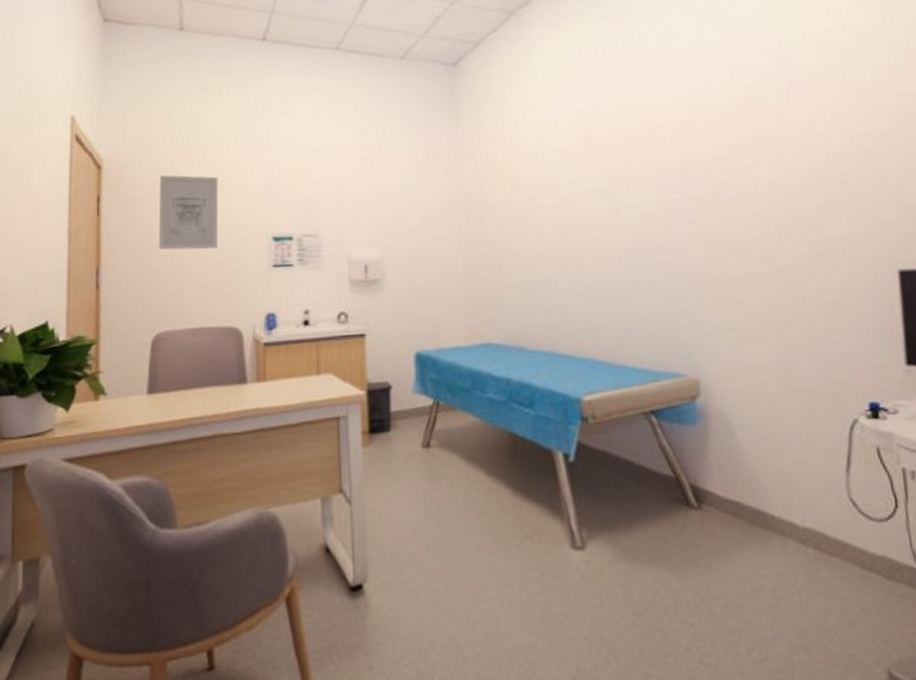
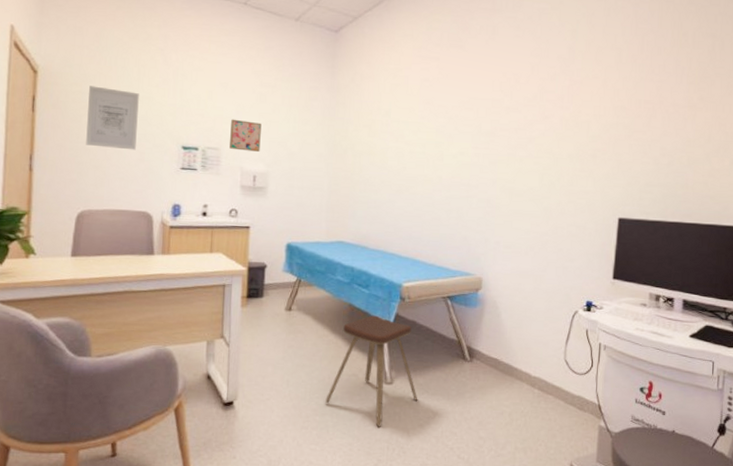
wall art: none [331,194,370,234] -> present [230,119,262,152]
music stool: none [490,446,626,617] -> present [325,315,418,427]

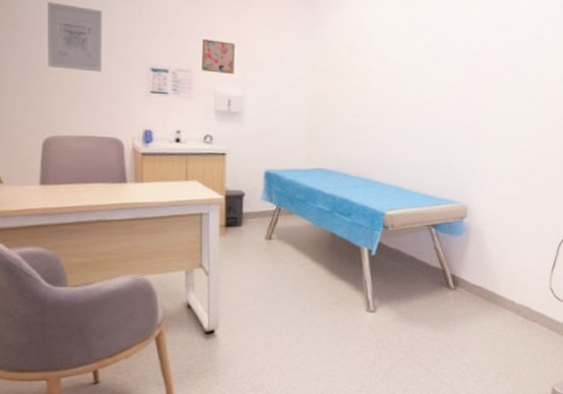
music stool: present [325,315,418,427] -> none [308,244,402,354]

